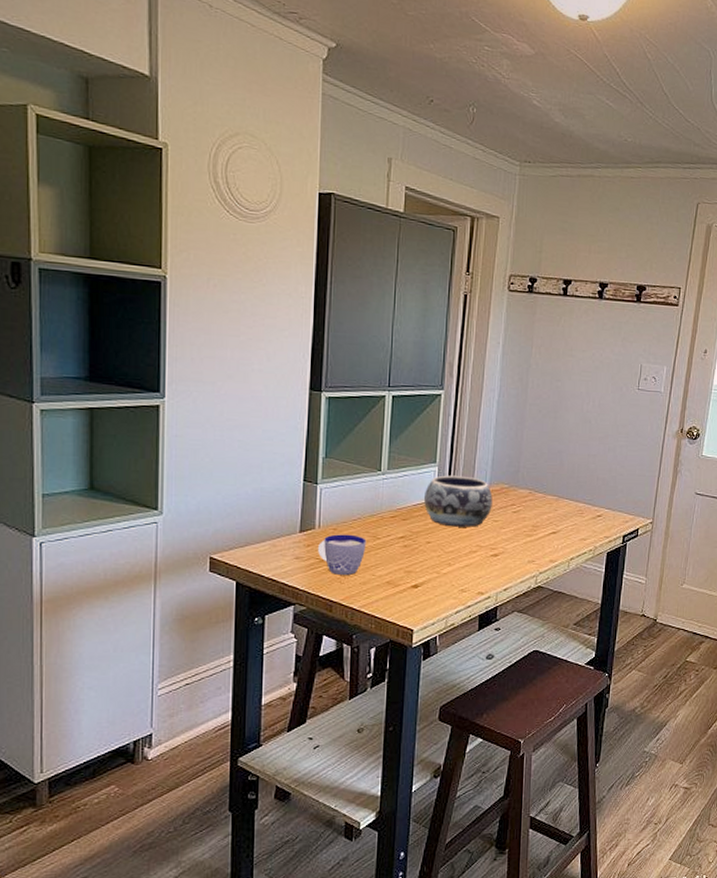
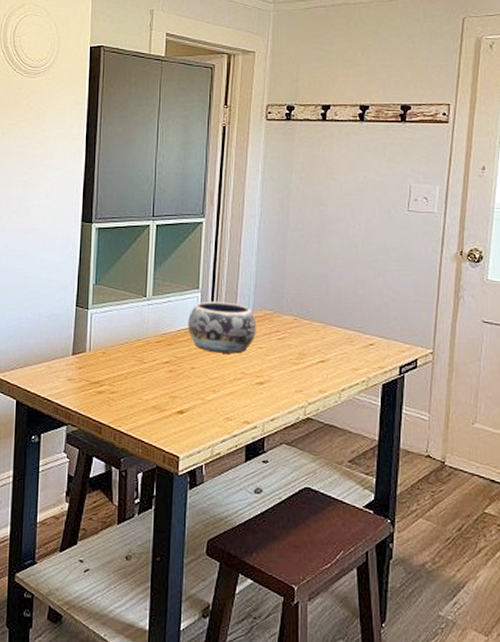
cup: present [318,534,367,575] -> none [89,357,133,398]

